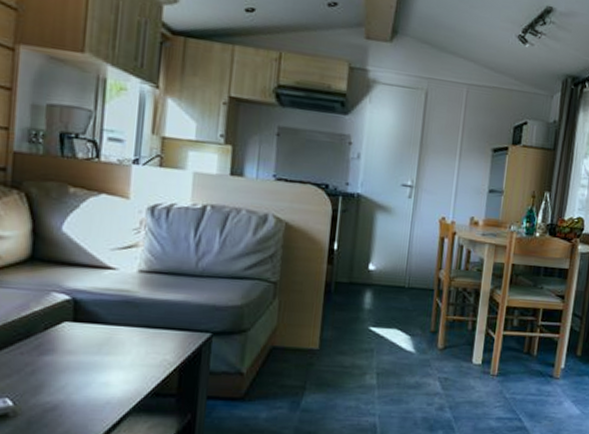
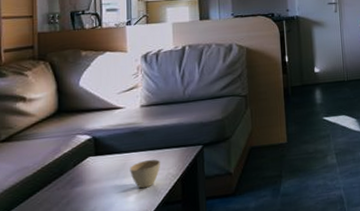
cup: none [115,338,155,372] -> present [130,159,160,189]

